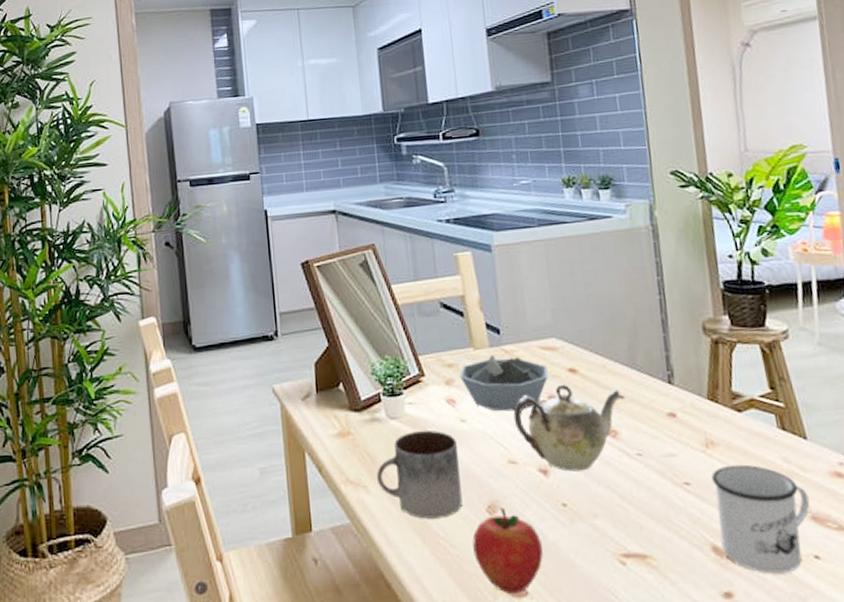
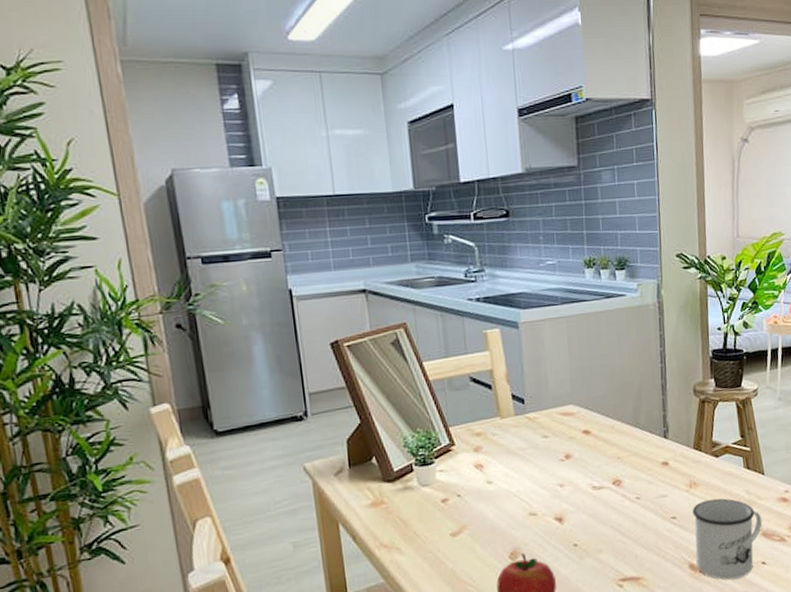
mug: present [376,430,463,519] -> none [409,493,488,571]
bowl: present [459,354,549,412] -> none [487,422,566,472]
teapot: present [513,384,626,472] -> none [534,444,629,518]

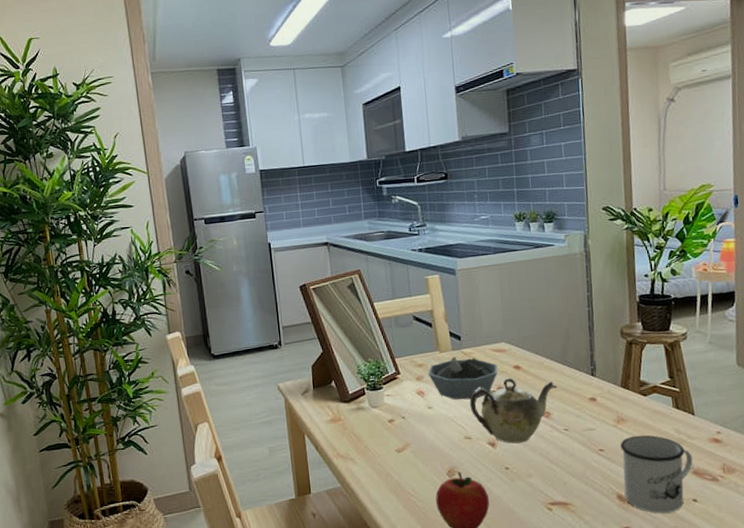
bowl: none [487,422,566,472] -> present [428,356,498,400]
teapot: none [534,444,629,518] -> present [469,378,558,444]

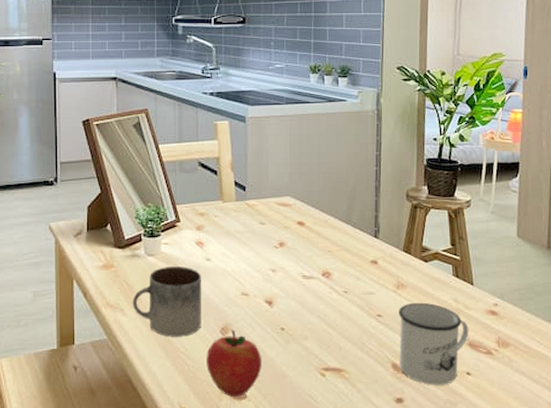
mug: none [361,415,429,482] -> present [132,266,202,337]
bowl: present [428,356,498,400] -> none [209,207,281,254]
teapot: present [469,378,558,444] -> none [249,234,340,303]

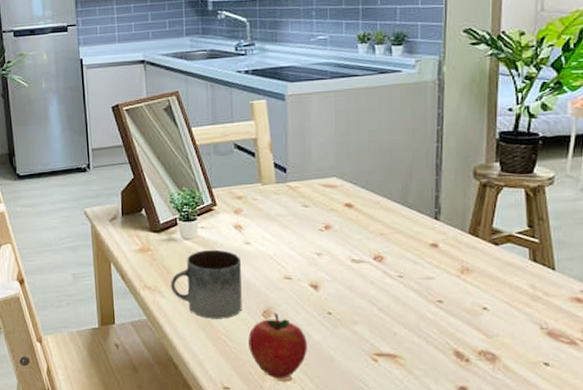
mug: present [398,302,469,385] -> none [463,288,548,375]

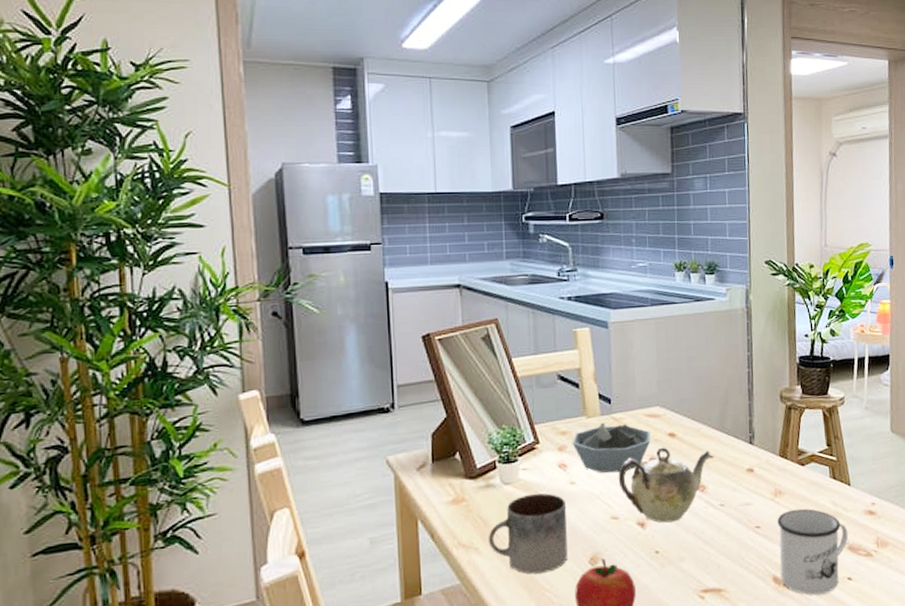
bowl: none [247,190,326,237] -> present [572,422,651,473]
teapot: none [292,216,394,288] -> present [618,447,714,523]
mug: none [463,288,548,375] -> present [777,508,848,595]

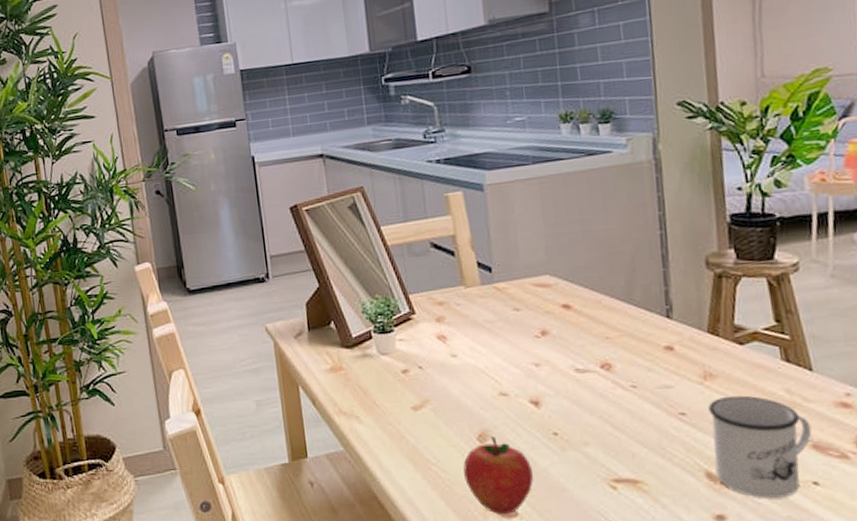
mug: present [488,493,568,575] -> none [368,365,454,447]
bowl: present [572,422,651,473] -> none [450,292,541,347]
teapot: present [618,447,714,523] -> none [505,320,621,403]

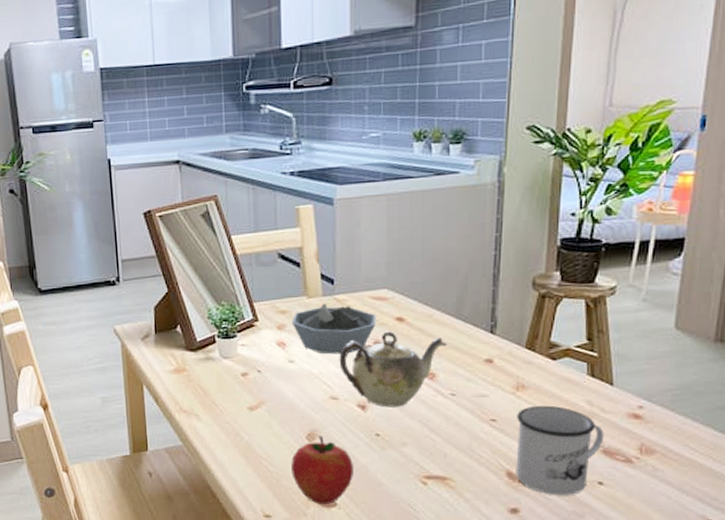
bowl: none [450,292,541,347] -> present [291,303,376,354]
teapot: none [505,320,621,403] -> present [339,331,447,408]

